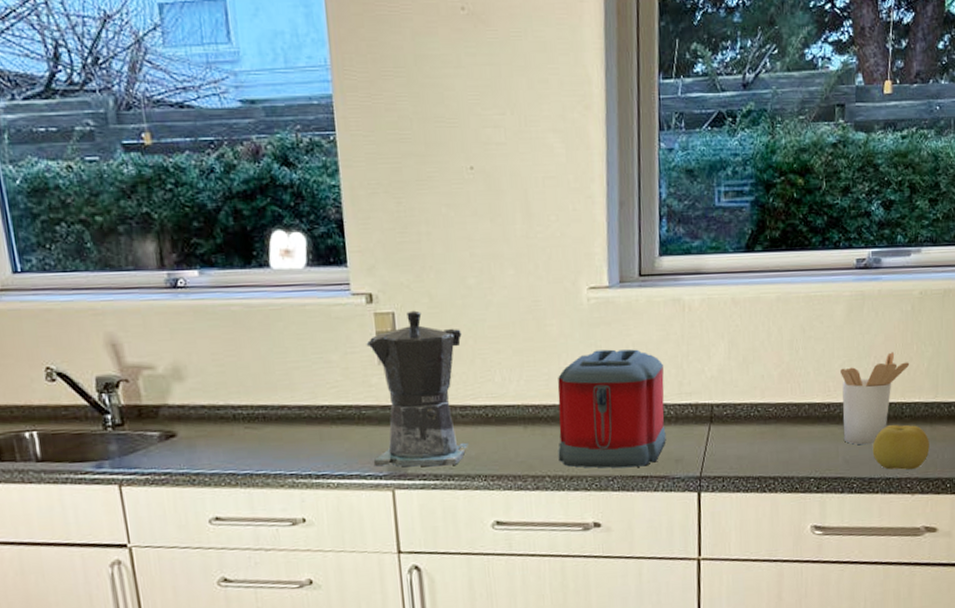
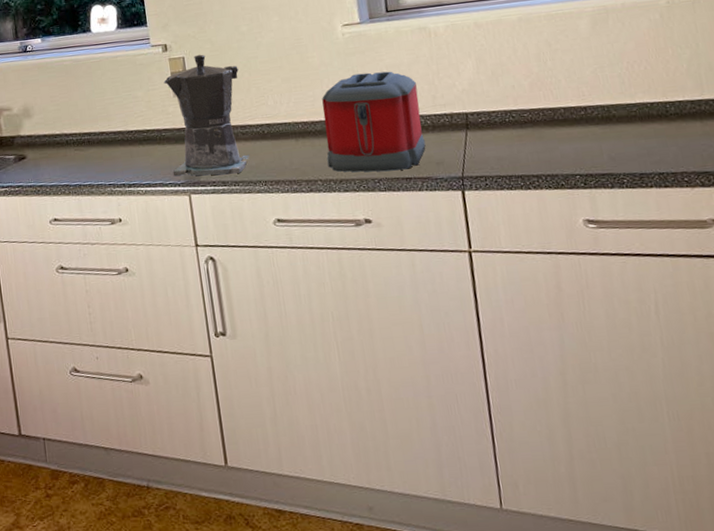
utensil holder: present [840,352,910,445] -> none [593,57,667,143]
fruit: present [872,425,930,470] -> none [638,122,704,165]

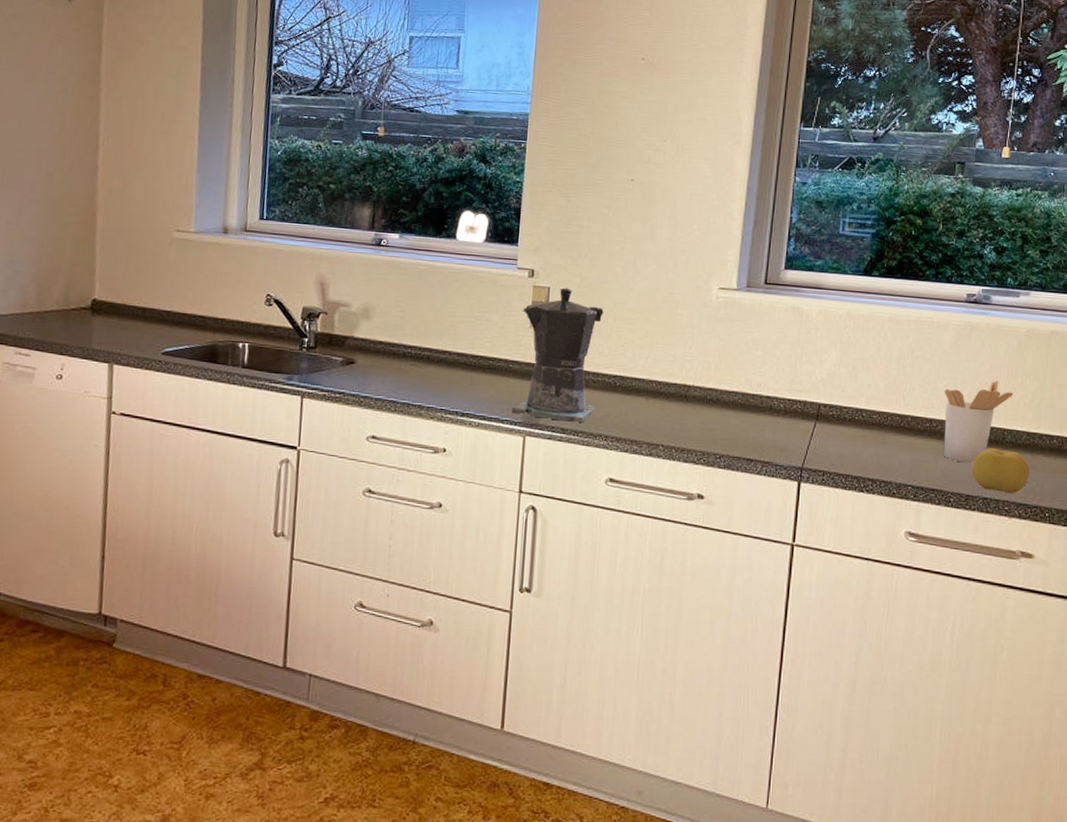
toaster: present [322,71,426,172] -> none [673,341,778,450]
utensil holder: none [593,57,667,143] -> present [943,381,1014,464]
fruit: none [638,122,704,165] -> present [971,448,1030,493]

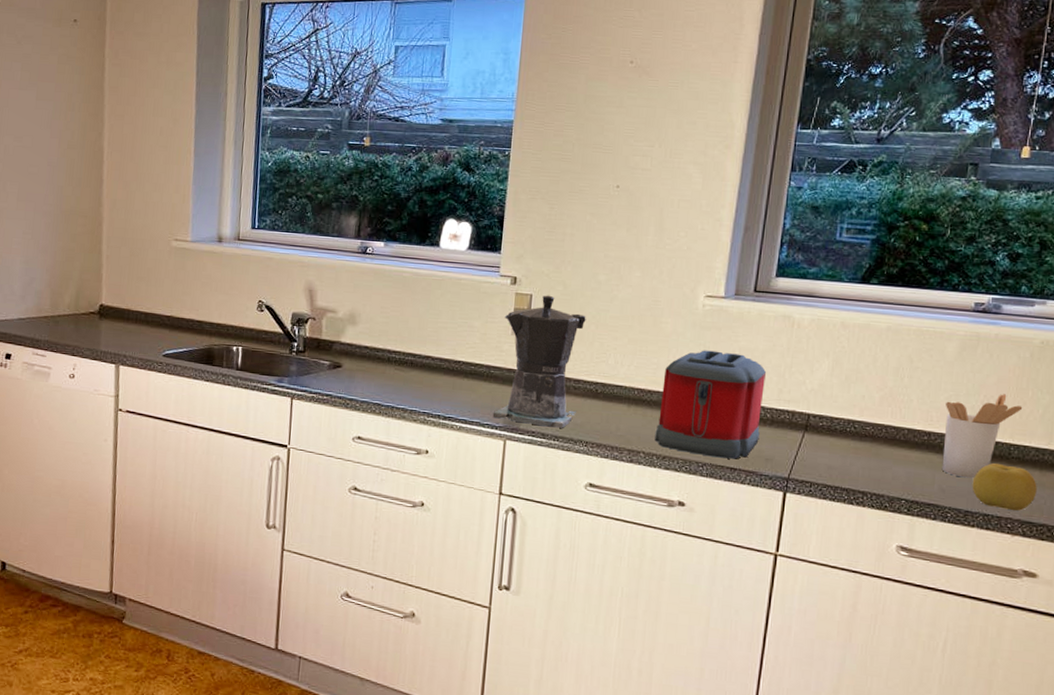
toaster: none [673,341,778,450] -> present [654,350,766,459]

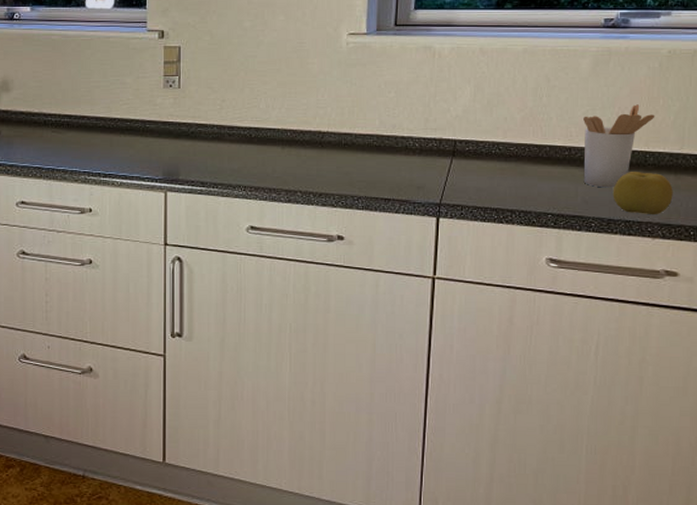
coffee maker: present [492,295,586,428] -> none [151,46,235,175]
toaster: present [654,350,766,459] -> none [310,87,411,190]

